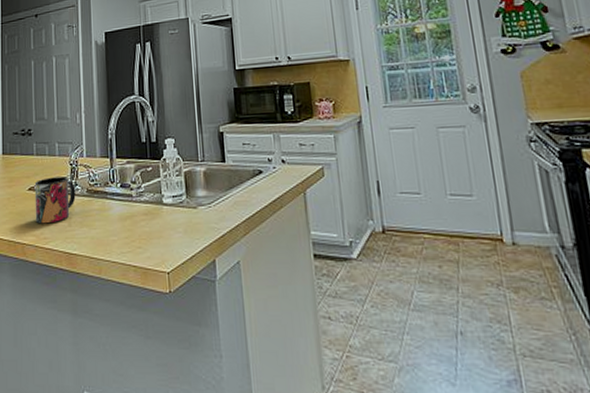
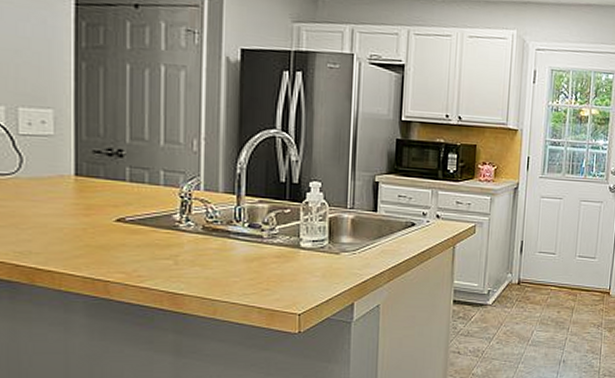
mug: present [34,177,76,224] -> none [125,209,186,261]

